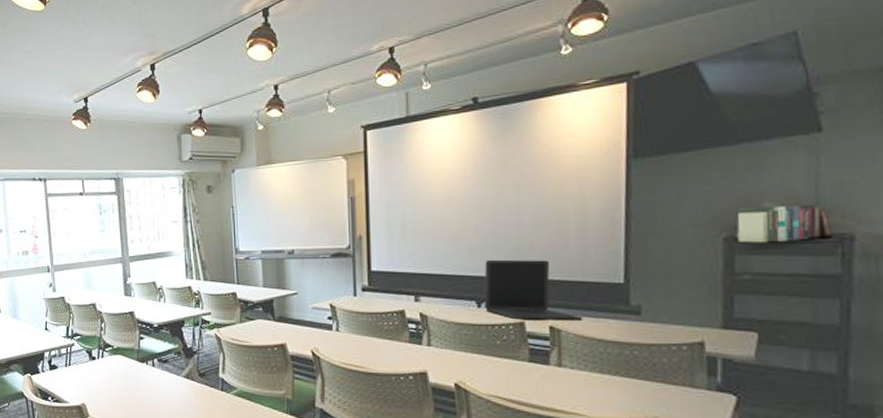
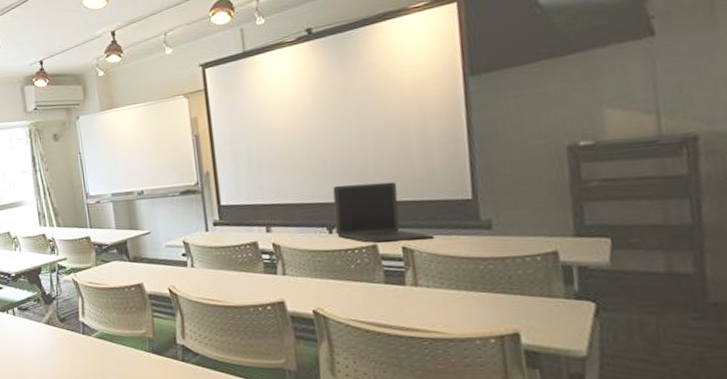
books: present [737,204,833,243] -> none [579,106,677,151]

